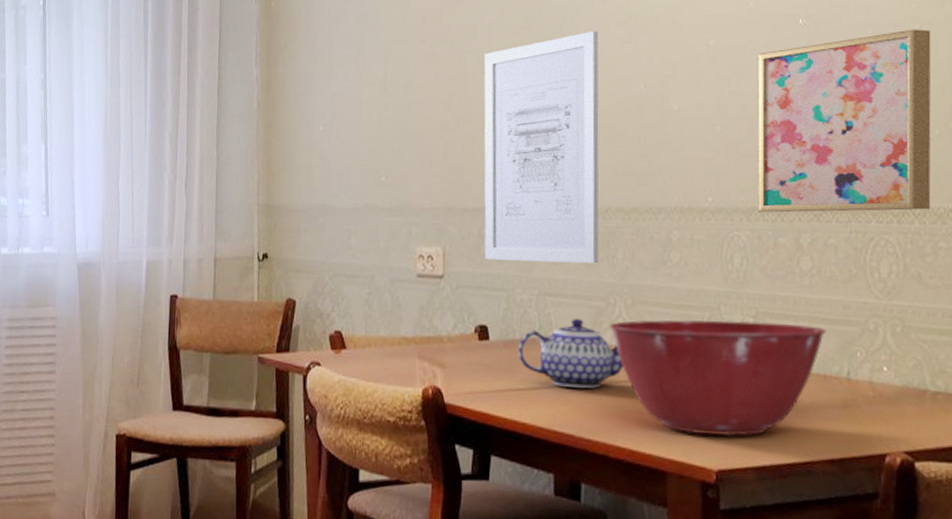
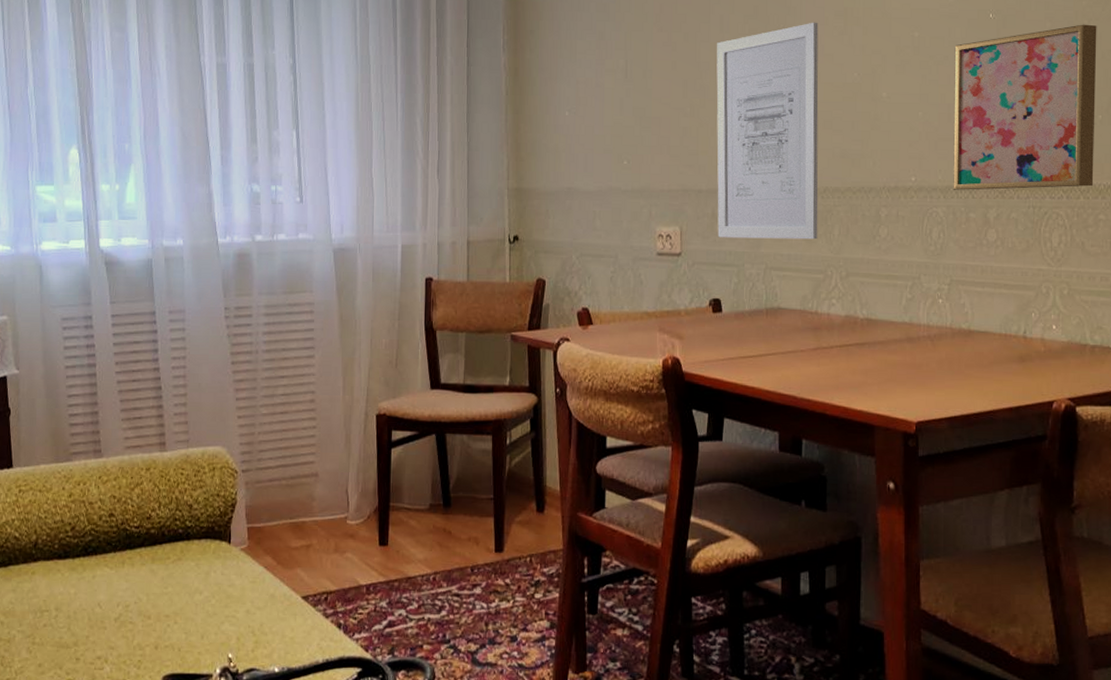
teapot: present [518,318,623,388] -> none [747,289,838,353]
mixing bowl: present [609,319,826,436] -> none [827,288,1007,392]

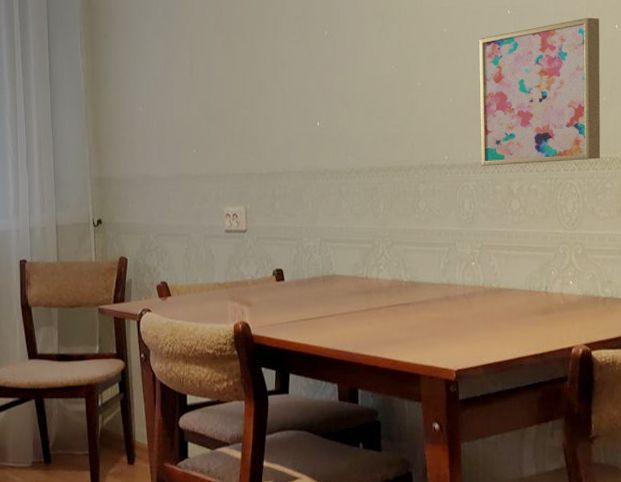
wall art: present [716,22,819,240] -> none [271,21,366,215]

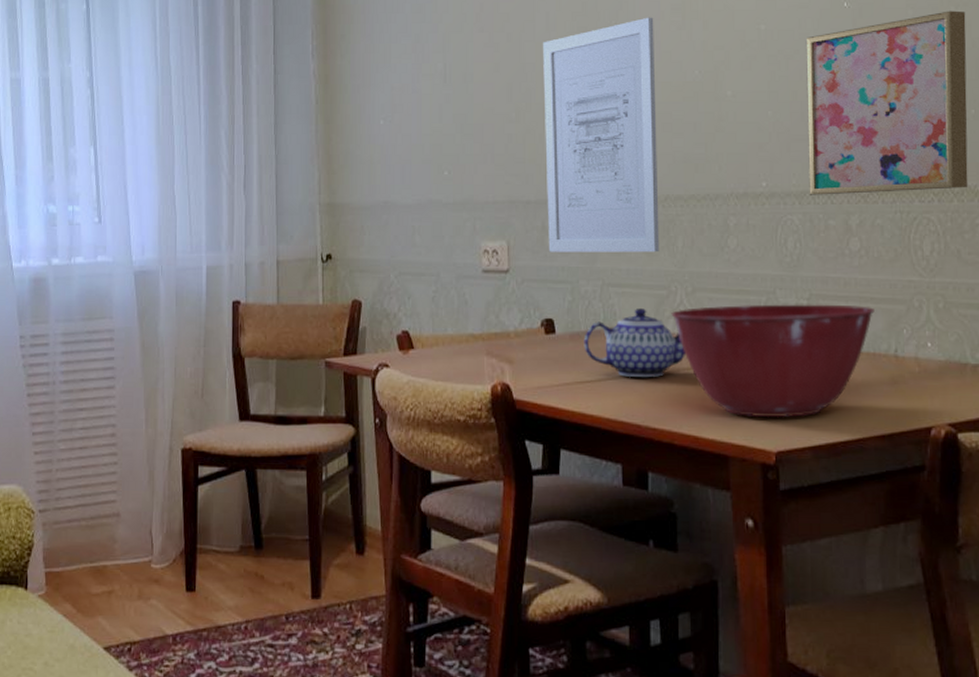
wall art: none [271,21,366,215] -> present [543,17,660,253]
teapot: none [307,258,386,314] -> present [583,307,685,377]
mixing bowl: none [375,253,530,344] -> present [671,304,875,418]

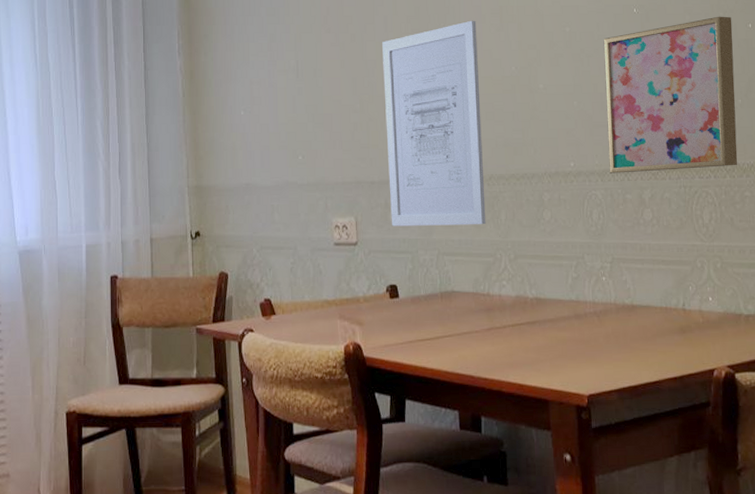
teapot: present [583,307,685,377] -> none [423,273,510,334]
mixing bowl: present [671,304,875,418] -> none [497,266,666,366]

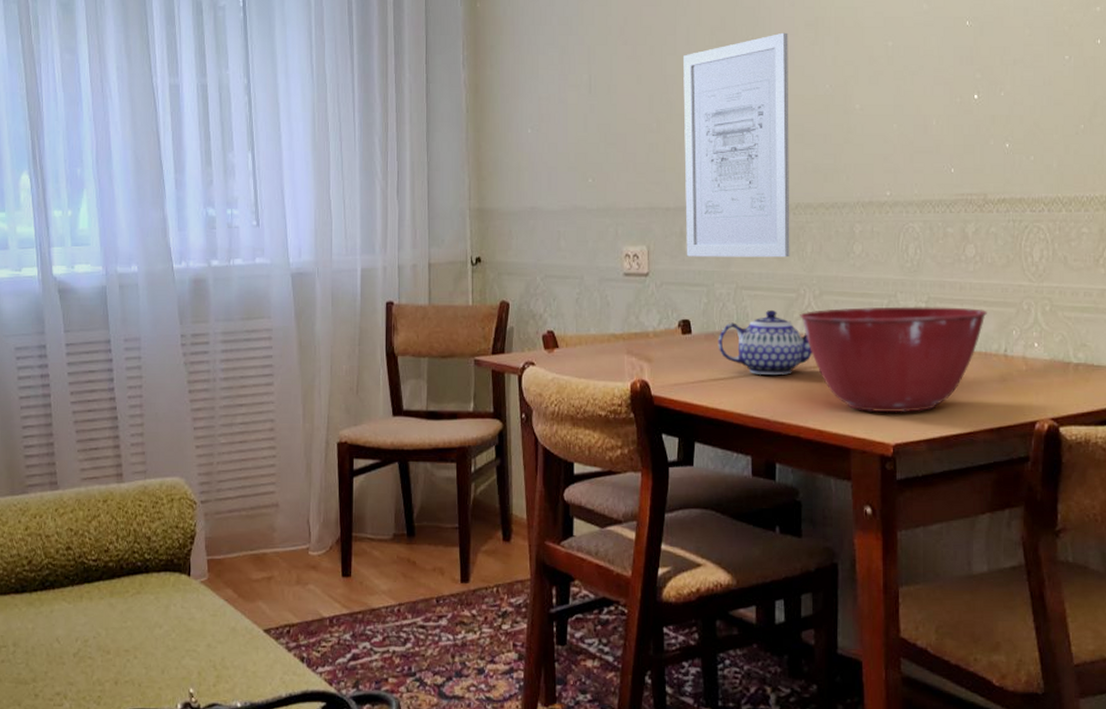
teapot: none [423,273,510,334] -> present [718,309,812,375]
mixing bowl: none [497,266,666,366] -> present [800,306,987,413]
wall art: present [603,16,738,173] -> none [930,30,1078,204]

